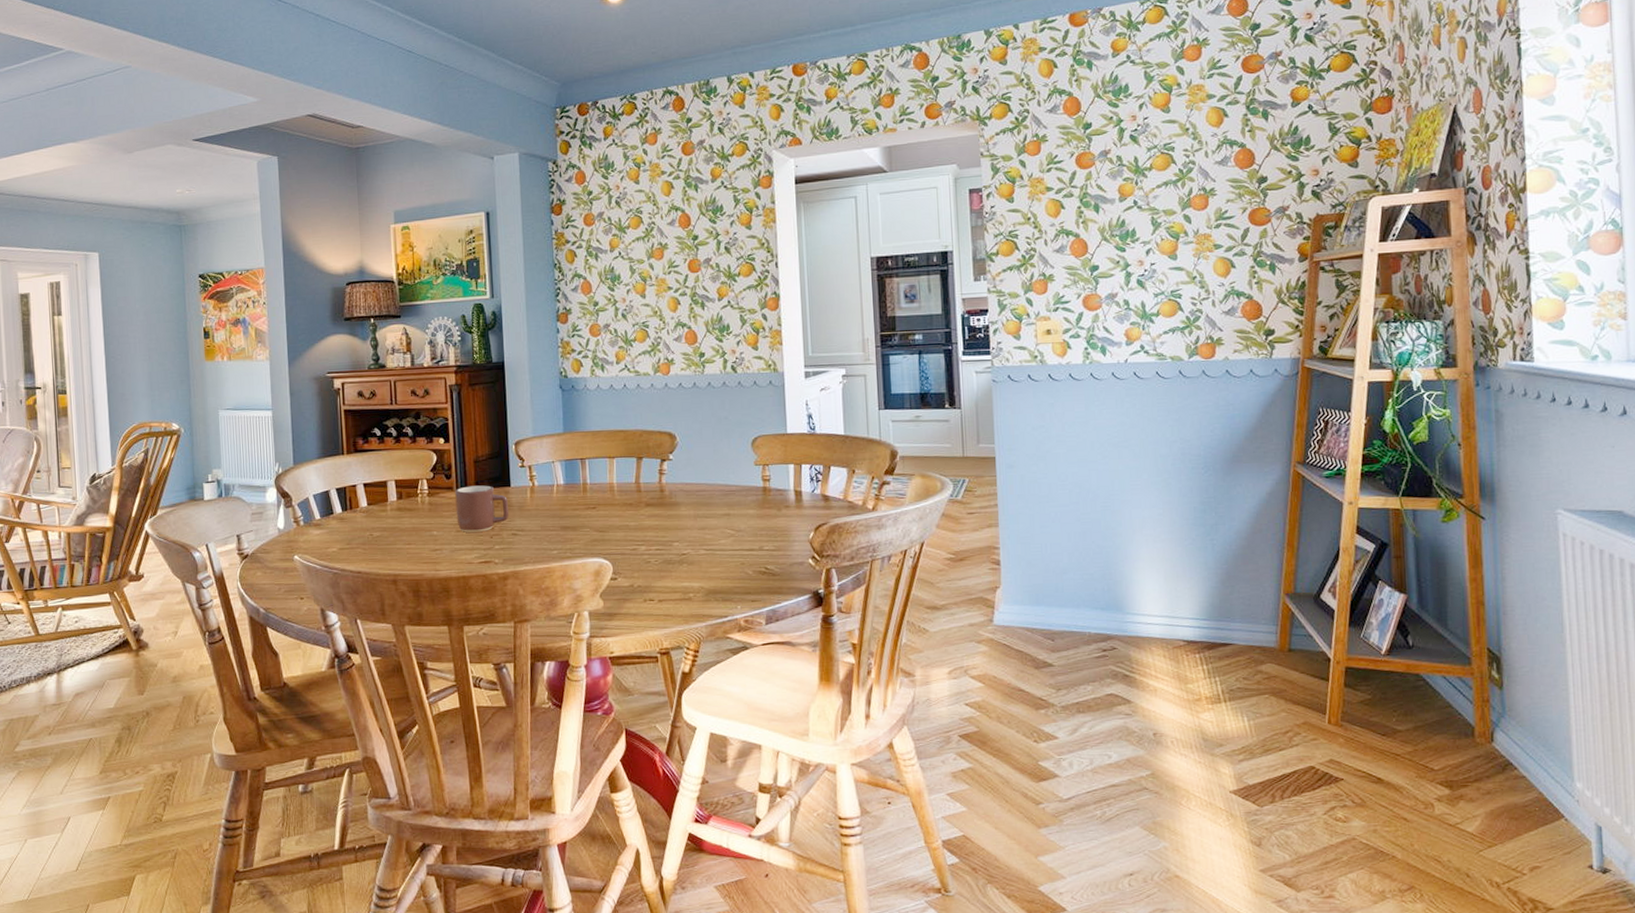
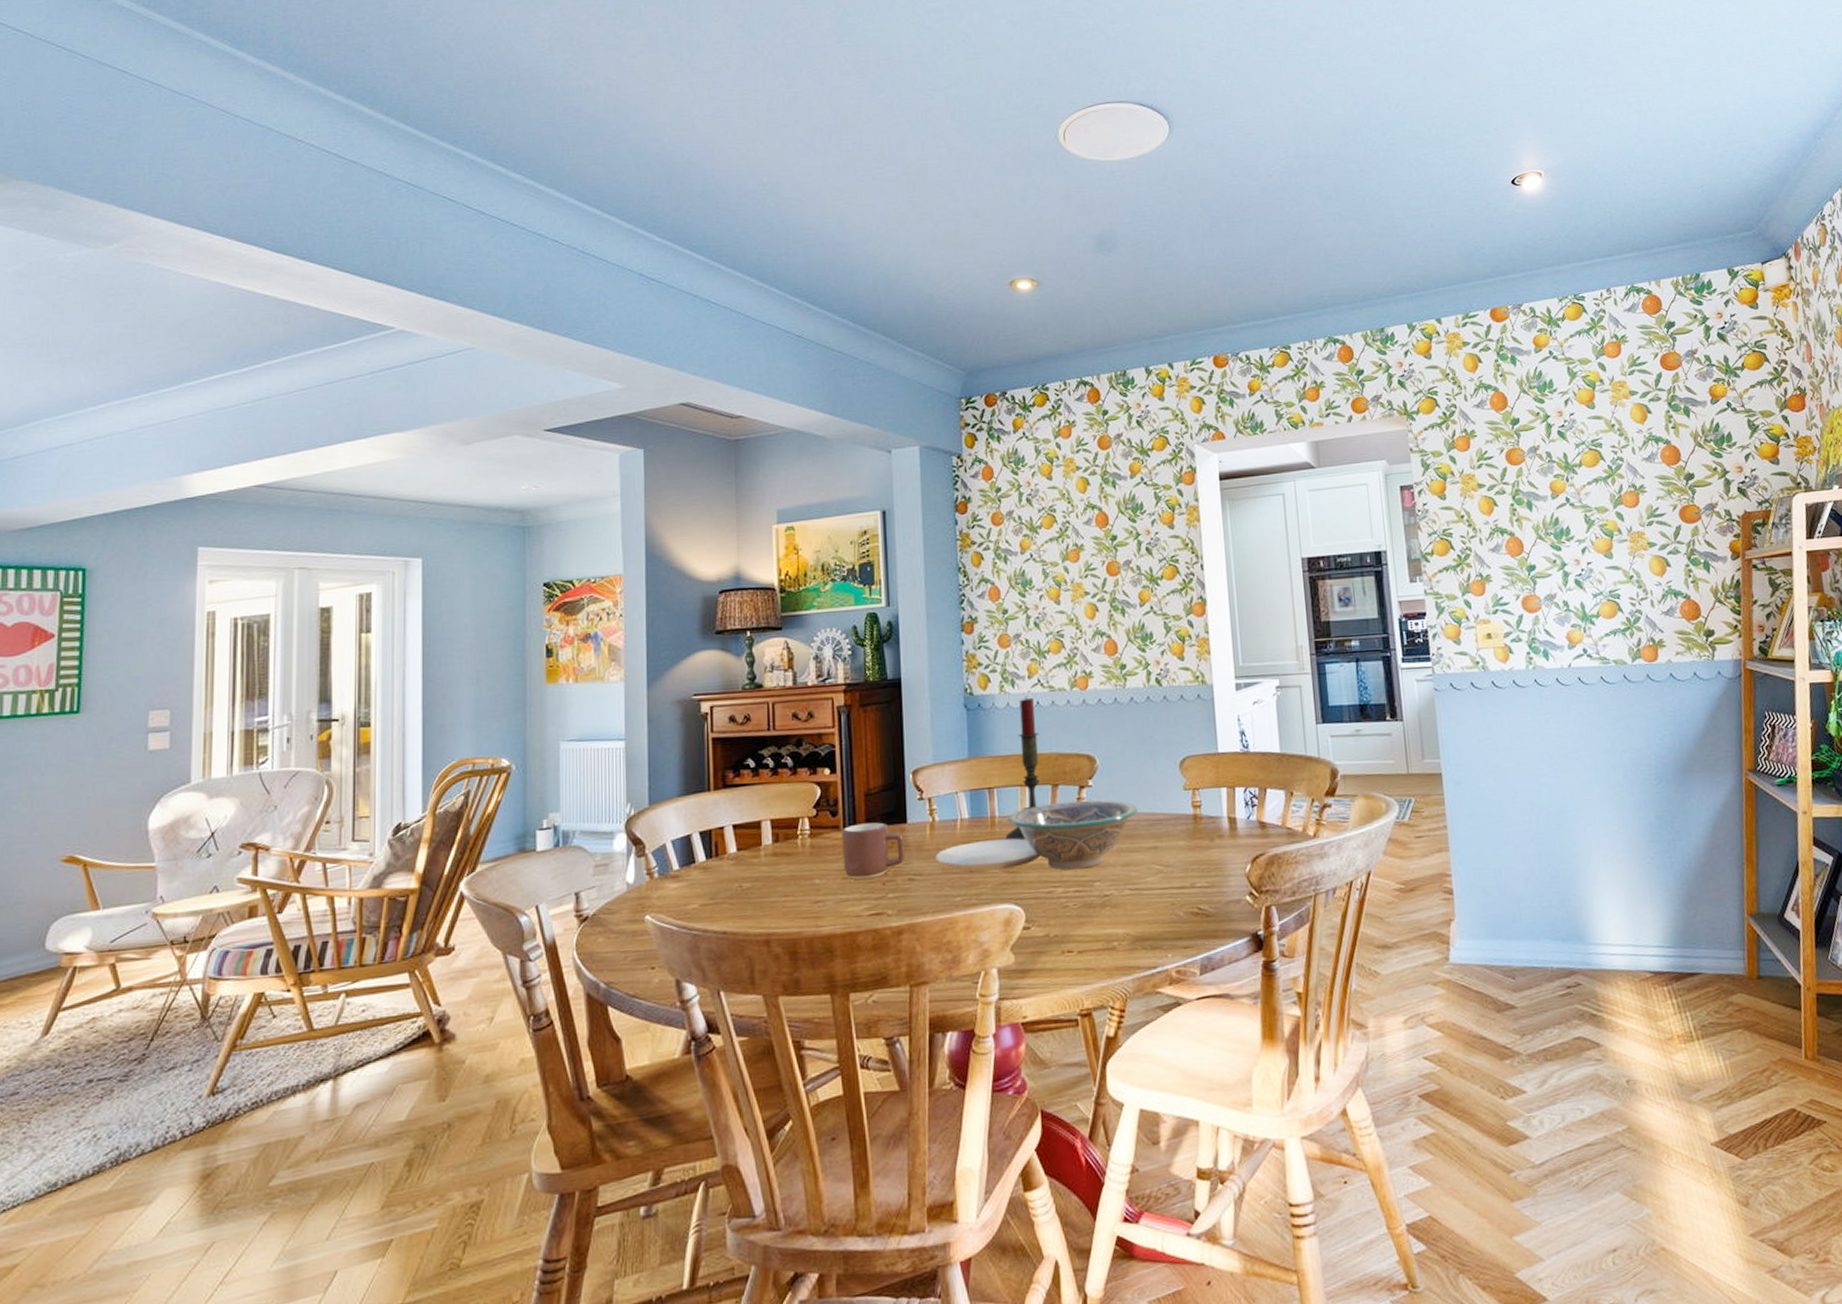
plate: none [535,502,626,530] -> present [935,838,1040,872]
candle: none [595,379,626,505] -> present [1005,696,1040,841]
bowl: none [598,471,713,531] -> present [1008,799,1137,870]

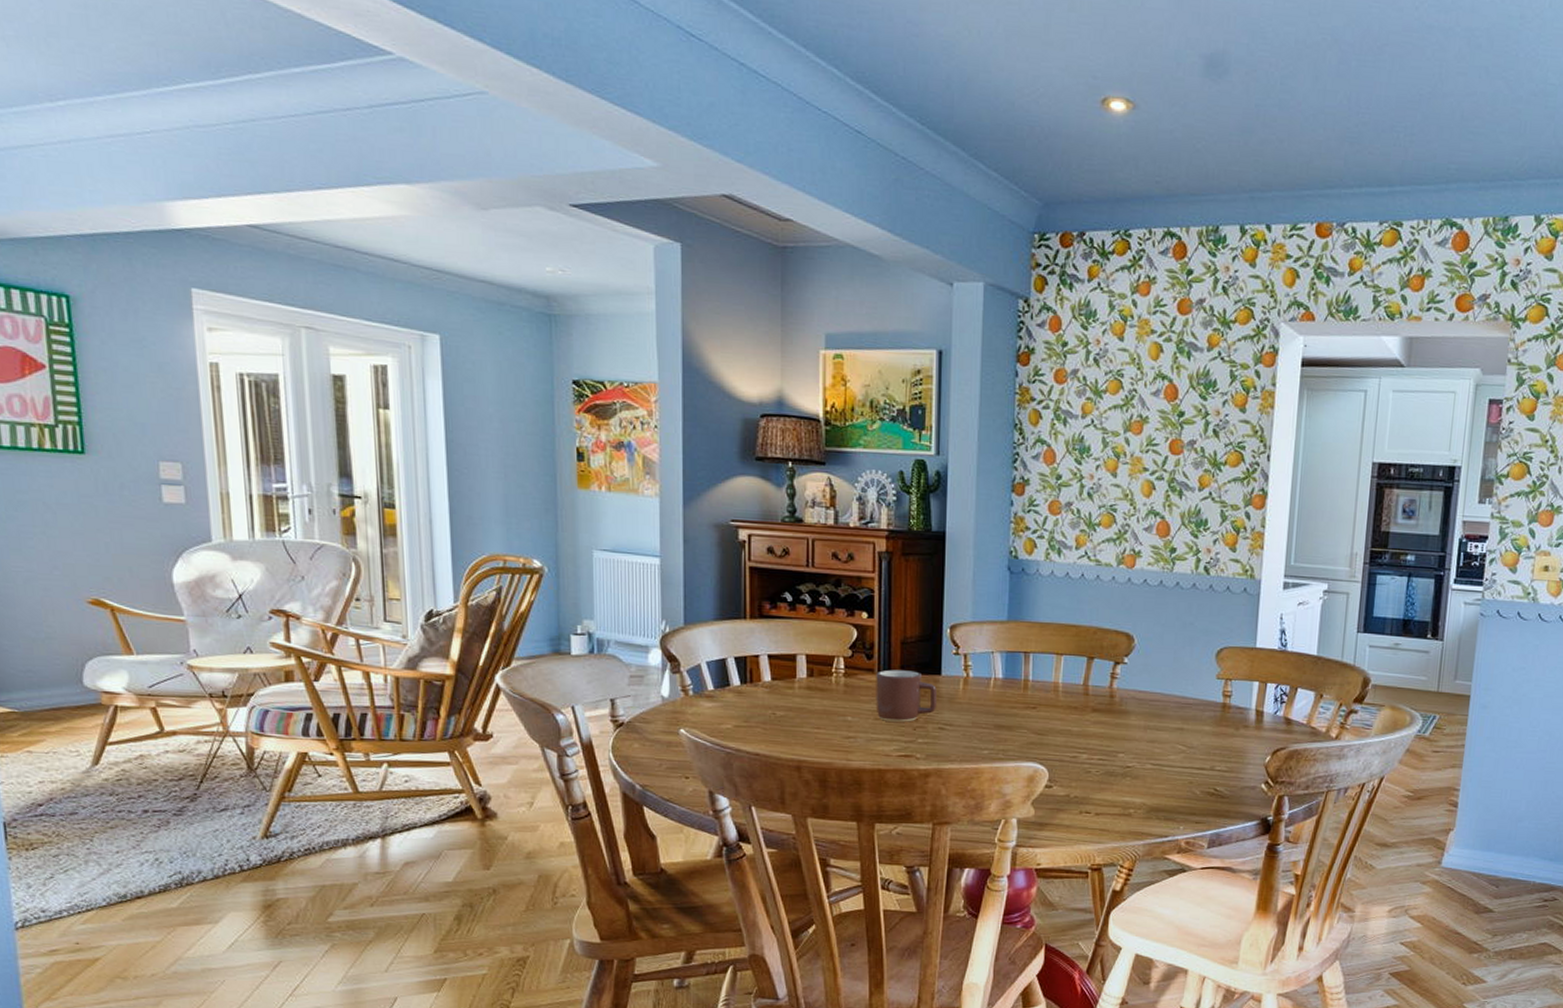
plate: present [935,838,1040,872] -> none [967,701,1069,731]
candle: present [1005,696,1040,841] -> none [1036,567,1081,706]
bowl: present [1008,799,1137,870] -> none [1041,674,1169,740]

